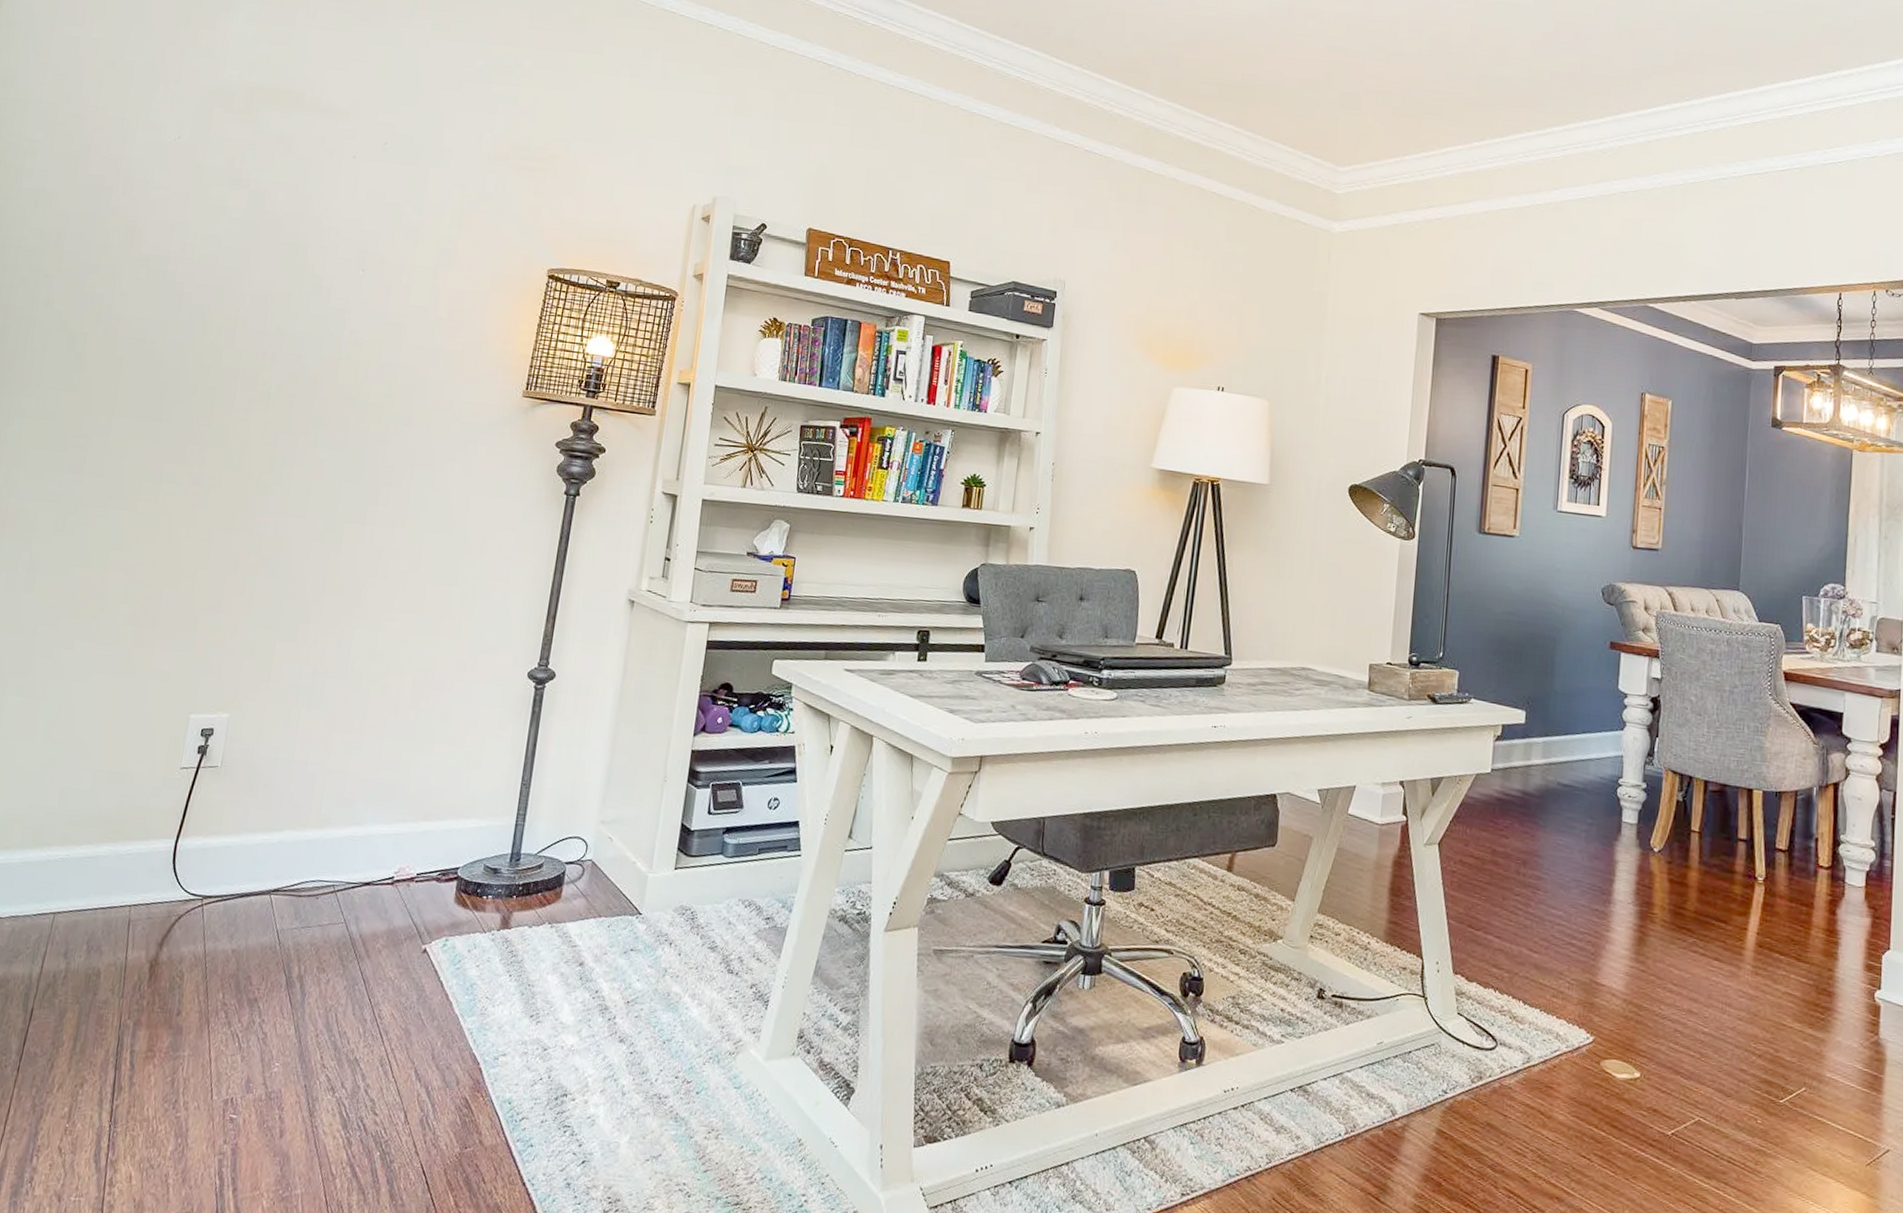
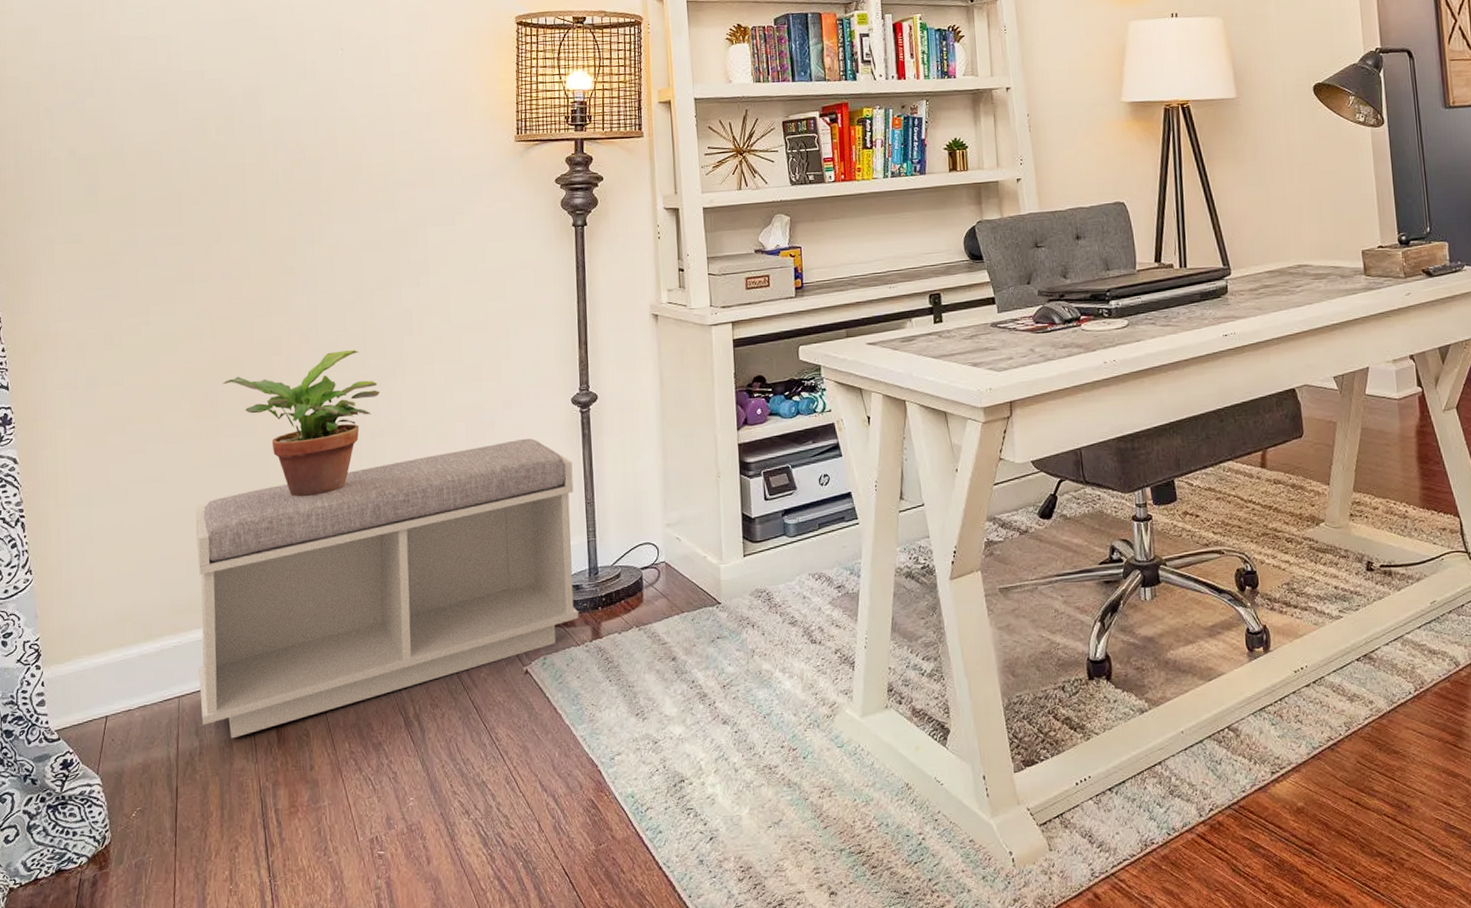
bench: none [73,705,516,968] -> present [195,438,578,739]
potted plant: none [168,579,331,726] -> present [222,350,380,497]

